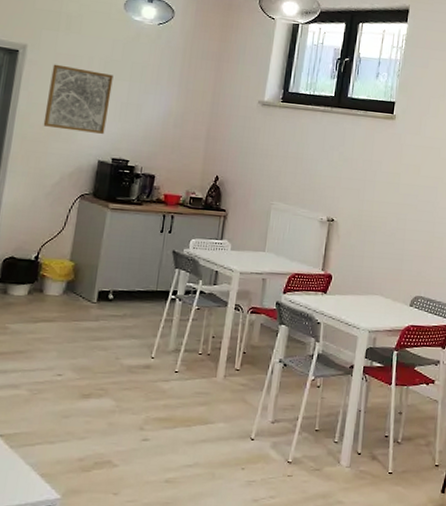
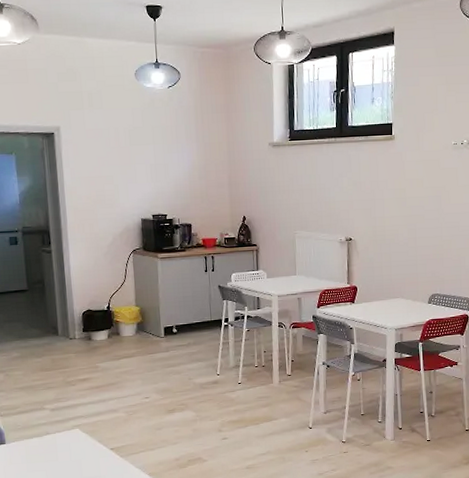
wall art: present [43,64,114,134] -> none [85,139,142,197]

